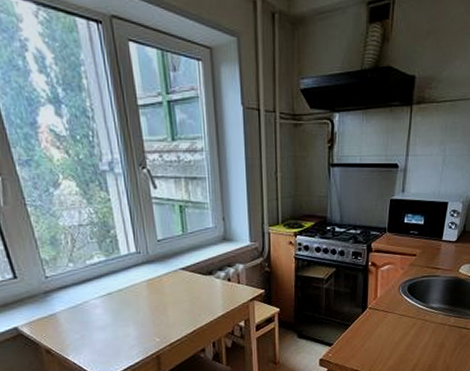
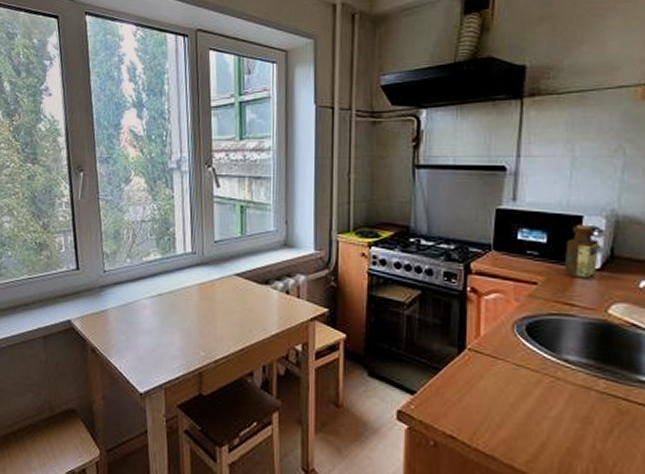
bottle: none [434,208,456,250] -> present [564,224,599,280]

